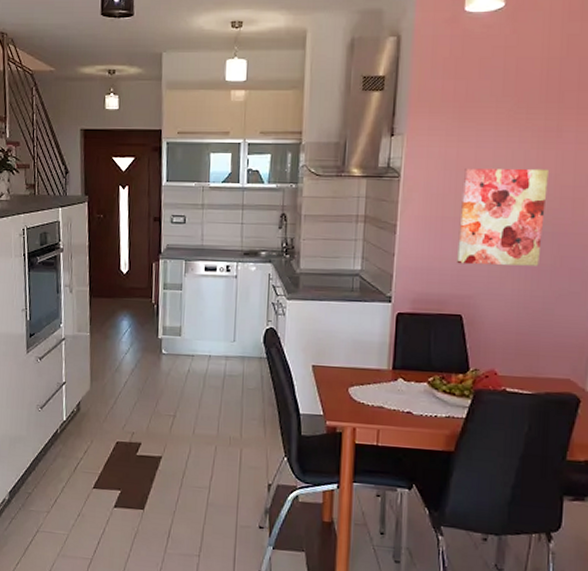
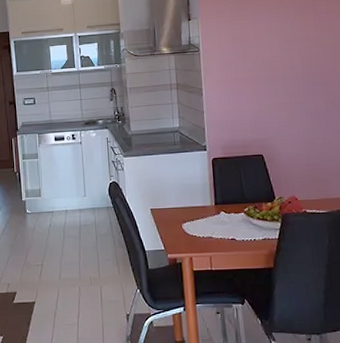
wall art: present [456,168,550,266] -> none [248,34,316,115]

